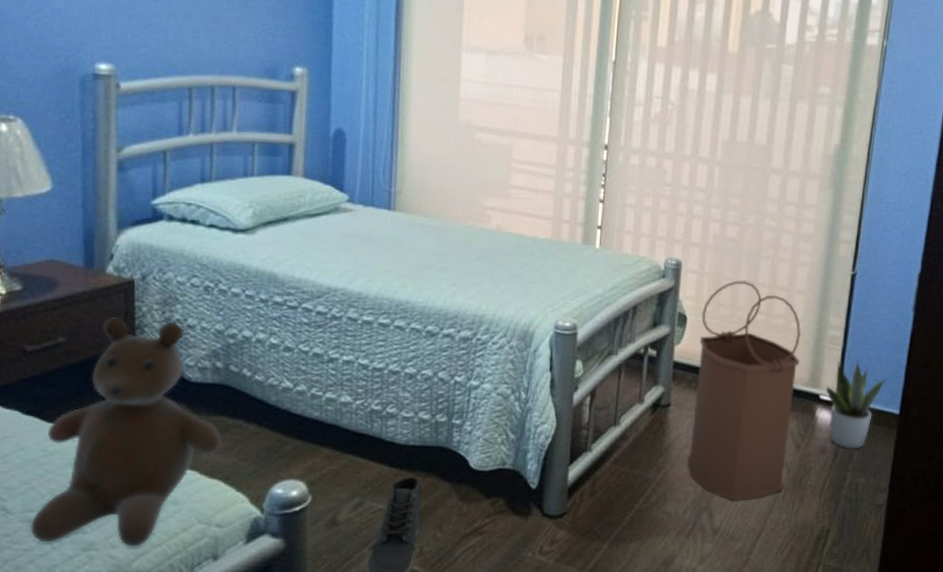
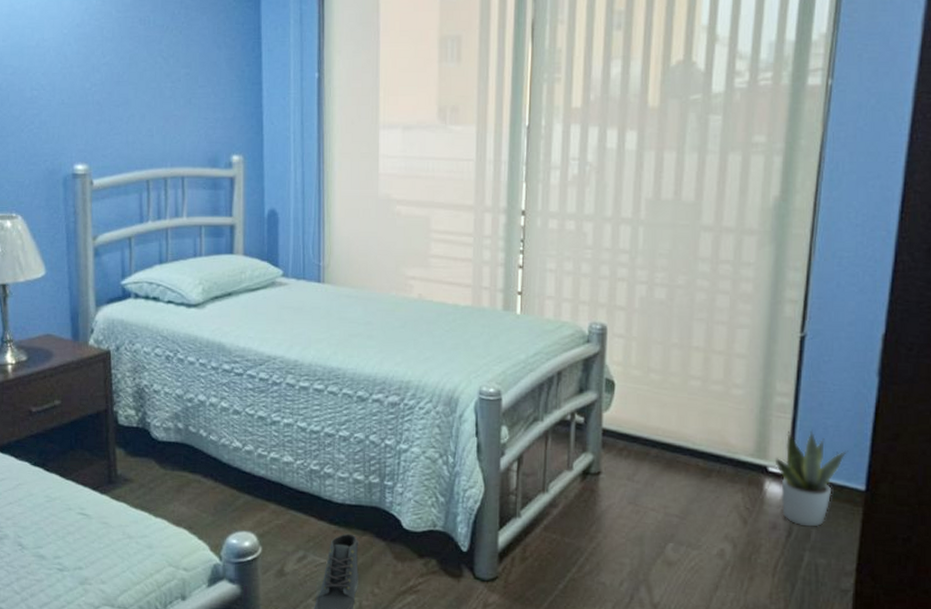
teddy bear: present [30,317,222,547] -> none [40,383,185,584]
basket: present [687,280,801,500] -> none [621,344,743,575]

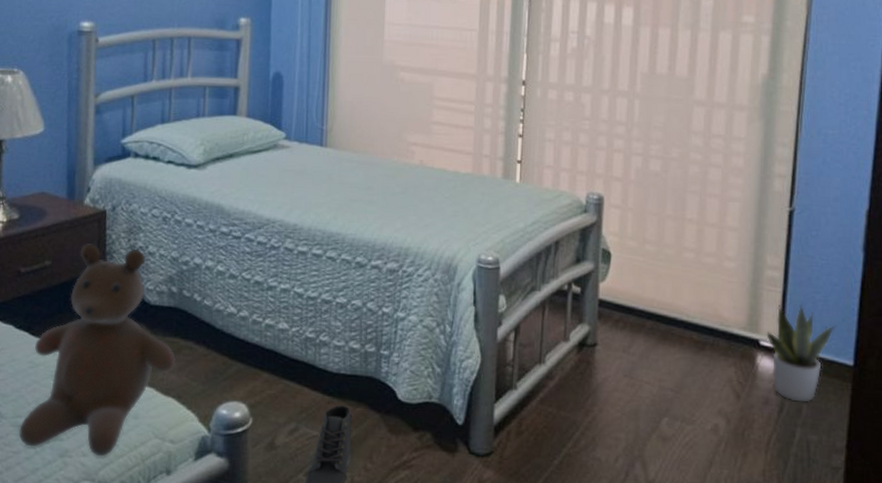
teddy bear: none [40,383,185,584] -> present [19,244,176,457]

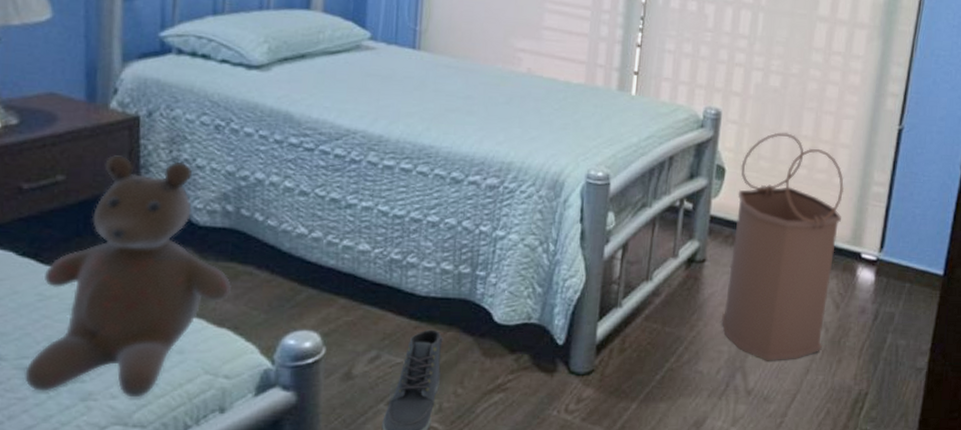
basket: none [617,216,735,452] -> present [721,132,844,360]
potted plant: present [766,303,837,403] -> none [867,218,932,310]

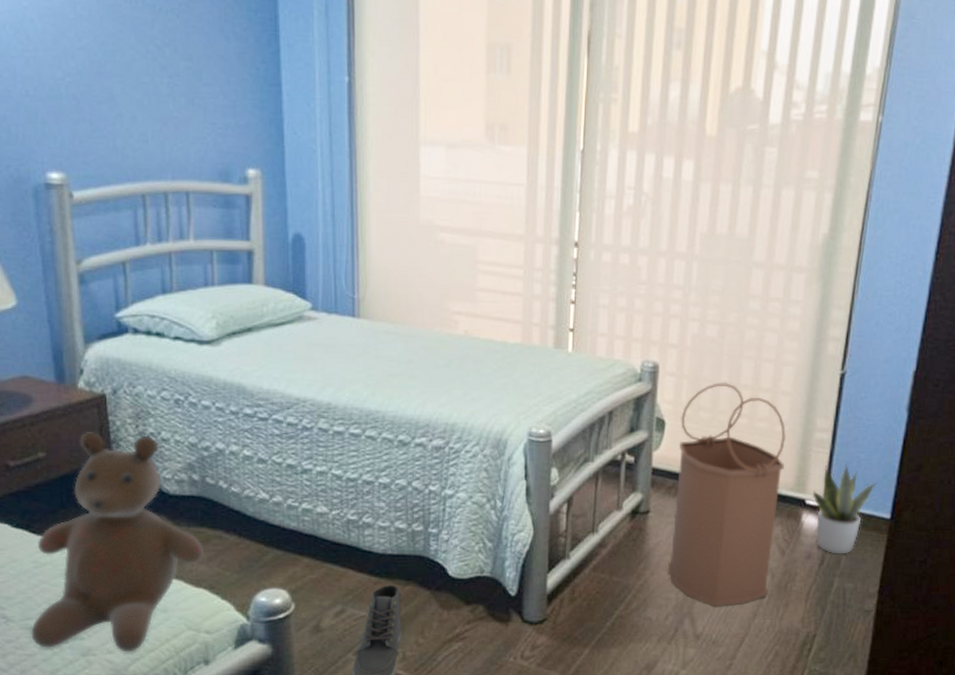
potted plant: none [867,218,932,310] -> present [812,463,878,554]

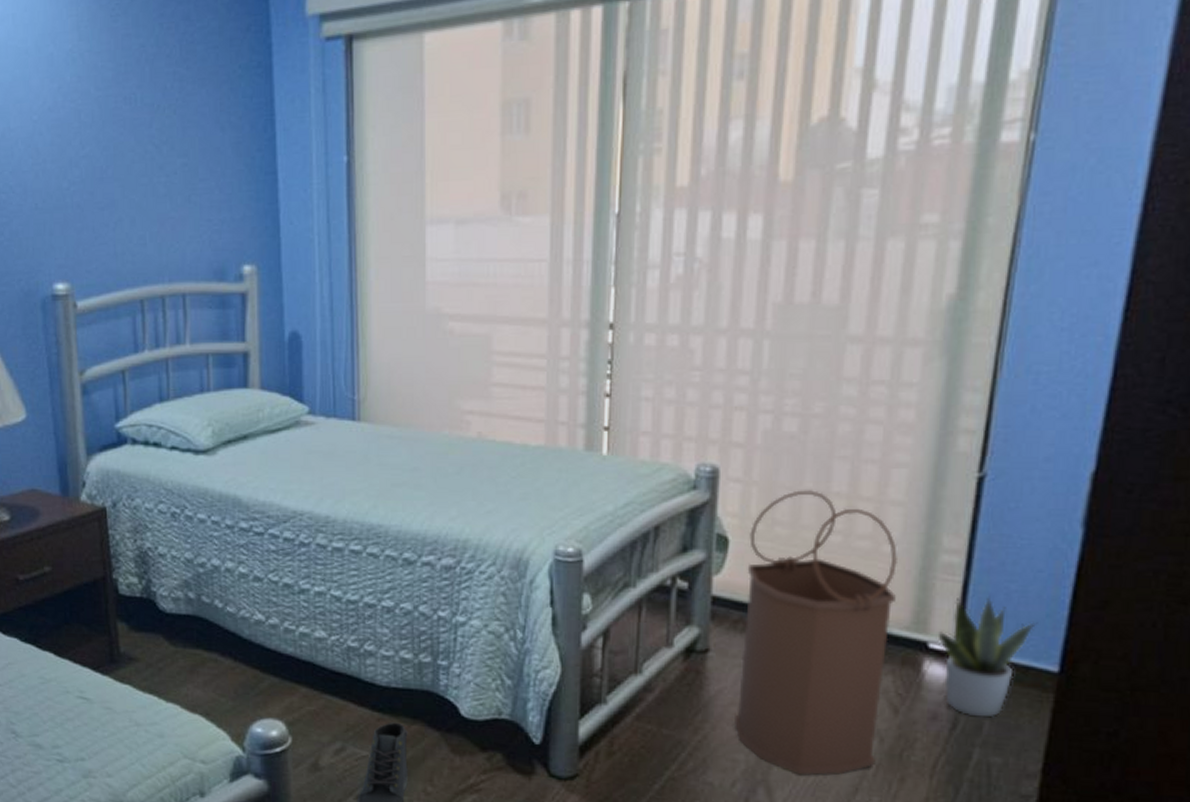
teddy bear: present [31,432,204,653] -> none [37,546,200,778]

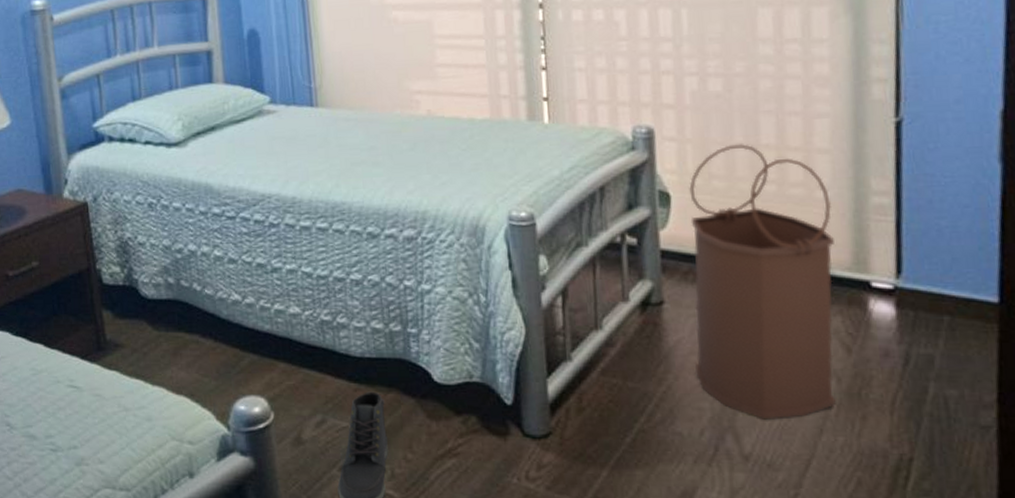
potted plant: present [937,595,1038,718] -> none [878,233,972,351]

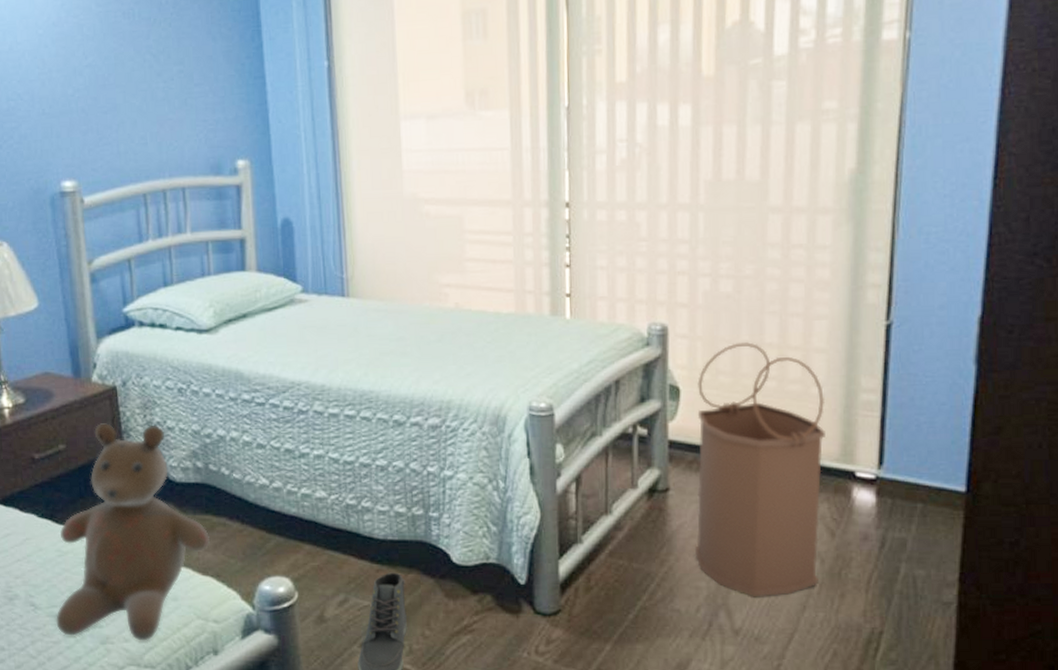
teddy bear: none [31,239,183,463] -> present [56,423,210,641]

